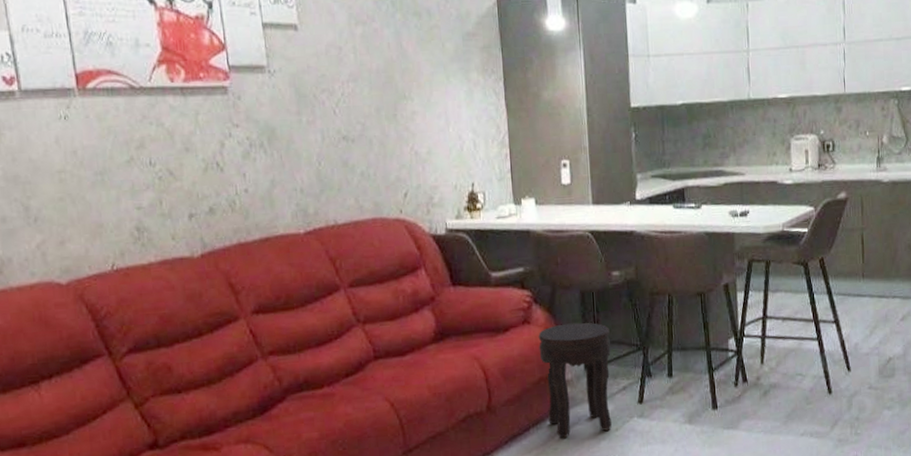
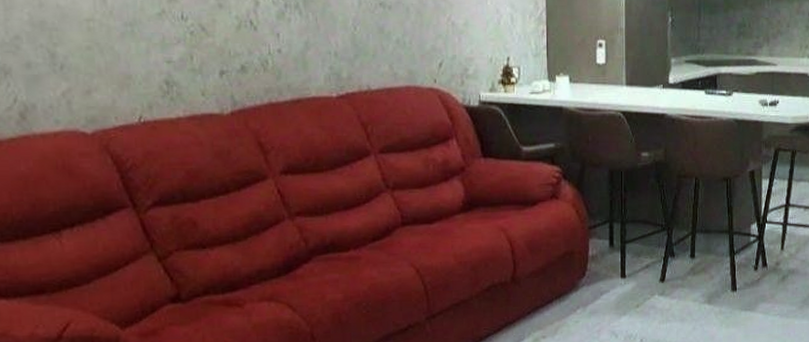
side table: present [538,322,612,438] -> none [565,200,636,312]

